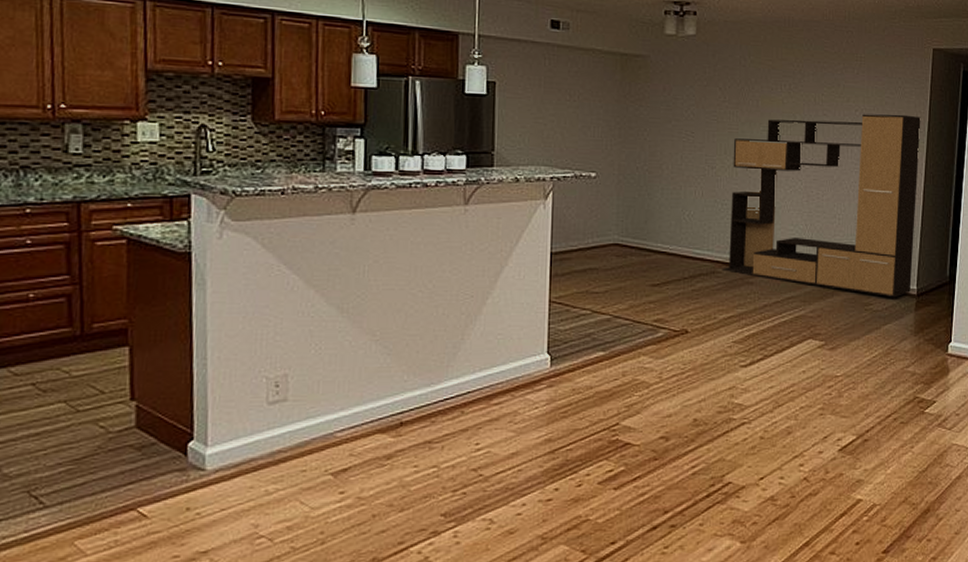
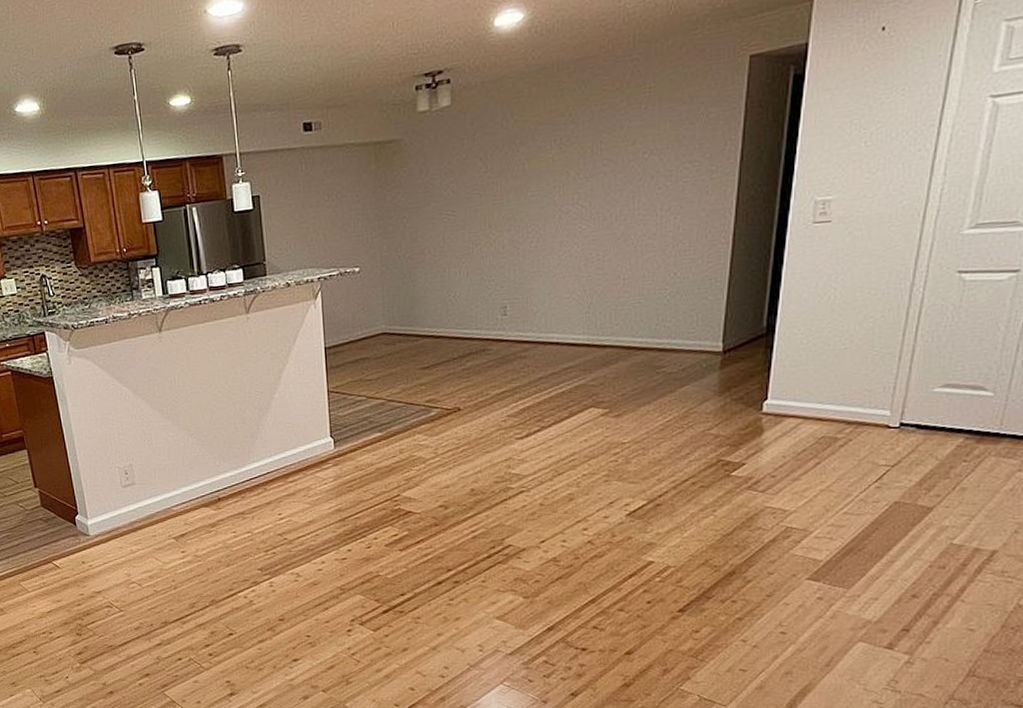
media console: present [722,114,921,298] -> none [492,145,731,358]

